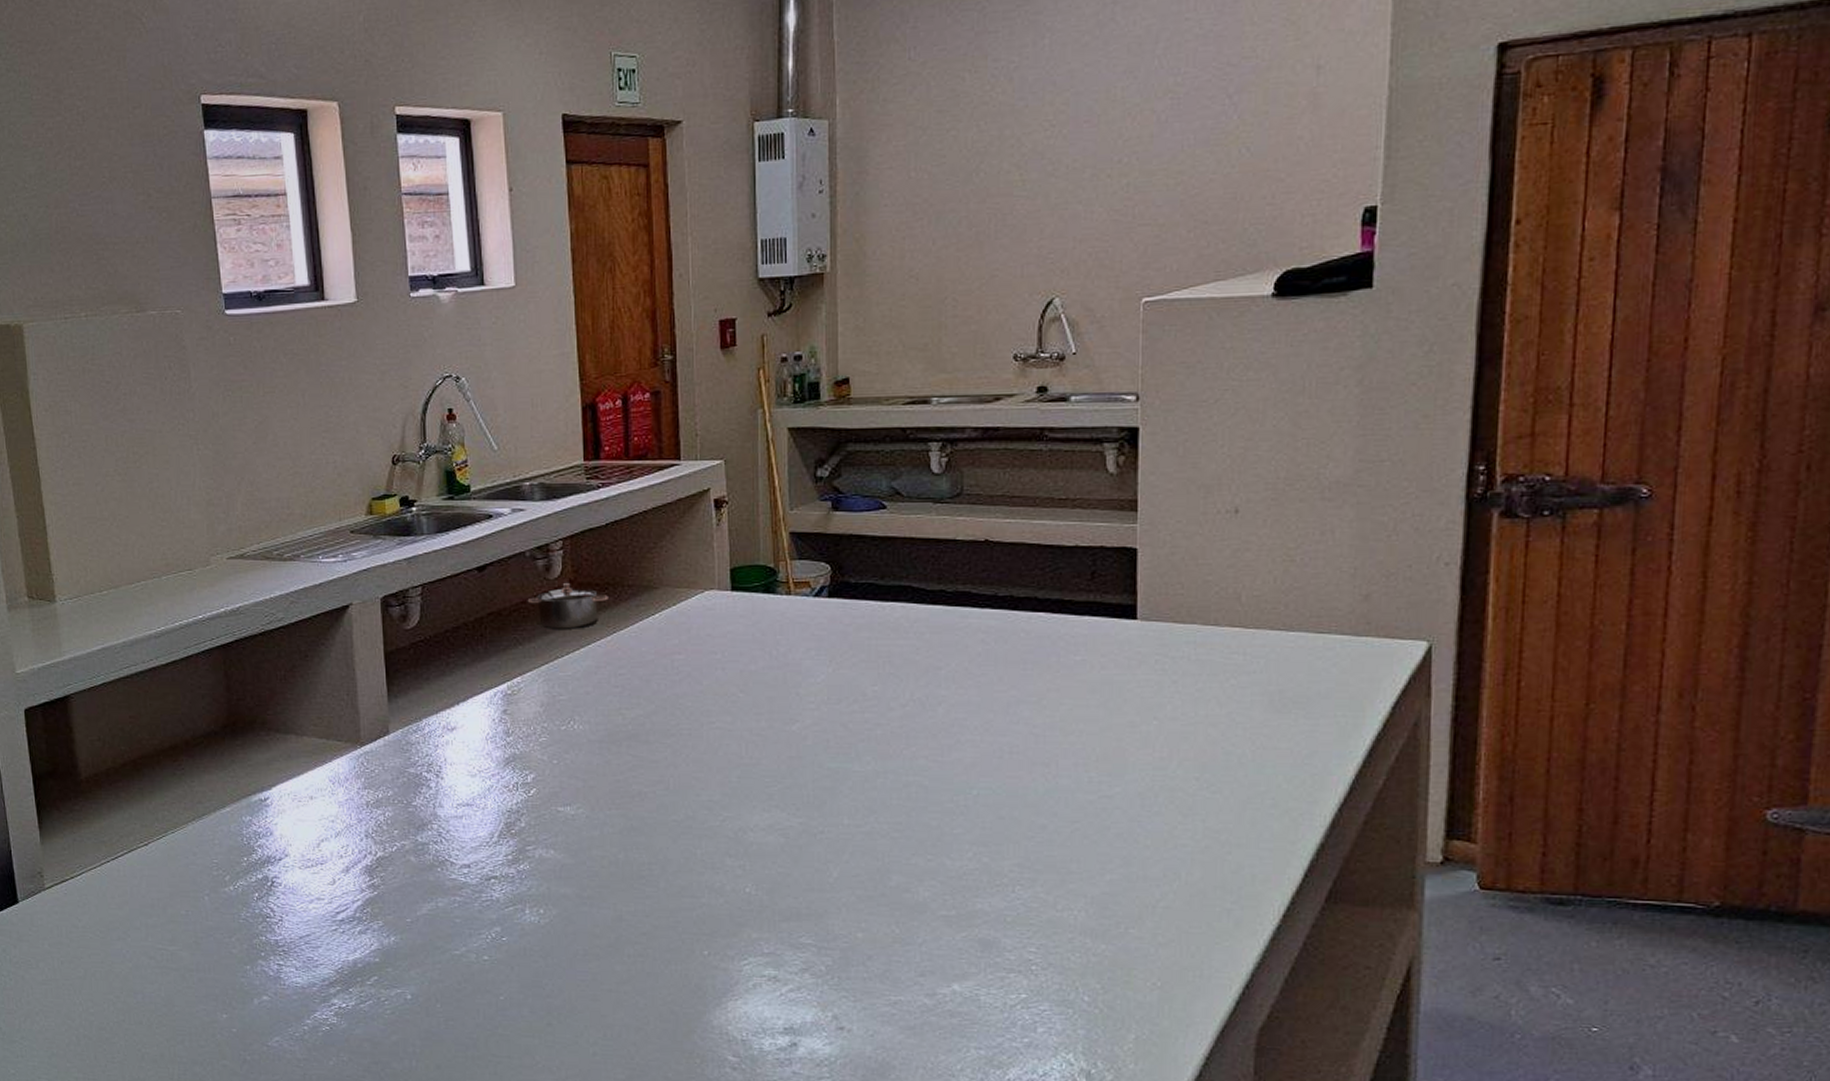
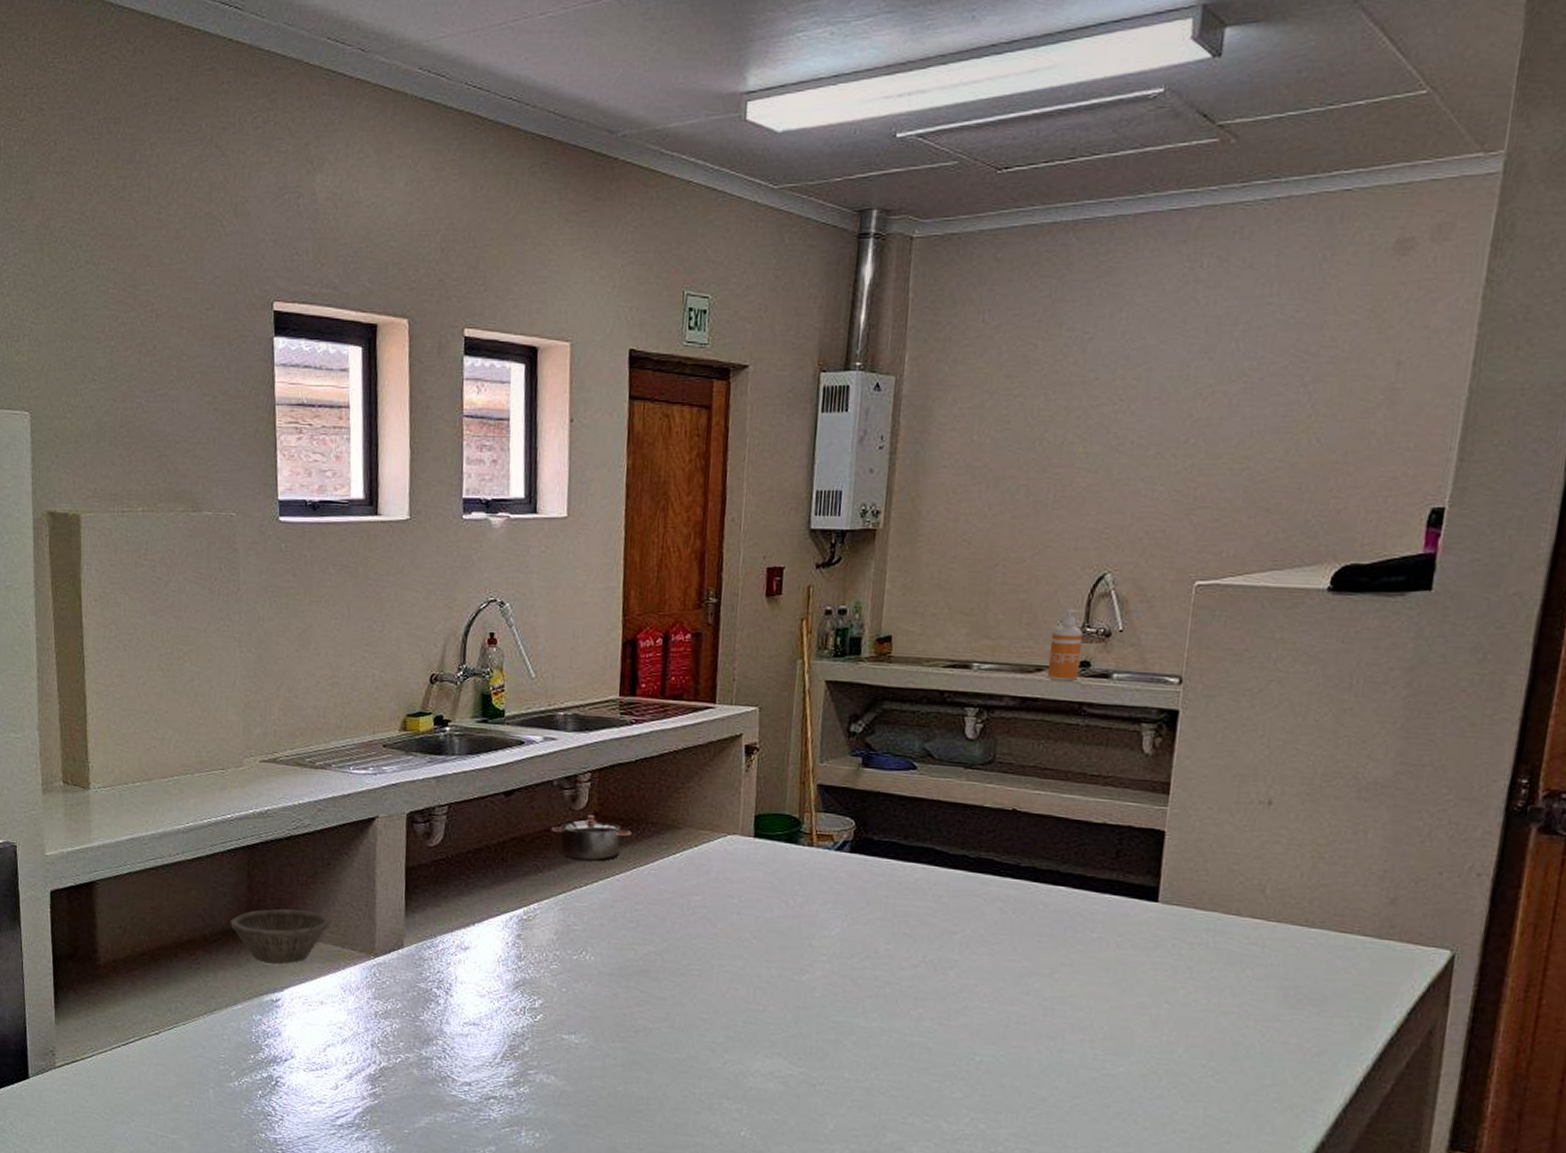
colander: none [211,705,315,763] -> present [230,908,332,965]
soap dispenser: none [1006,335,1037,408] -> present [1046,608,1083,682]

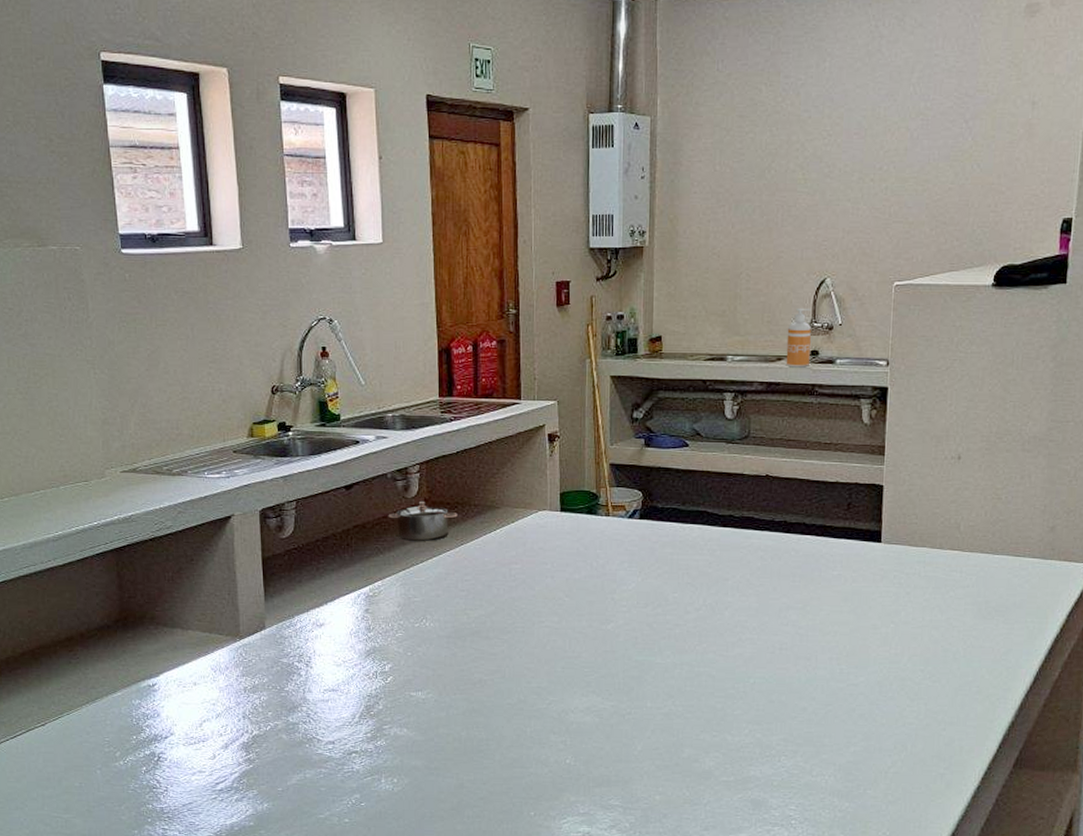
colander: present [230,908,332,965] -> none [104,602,199,653]

